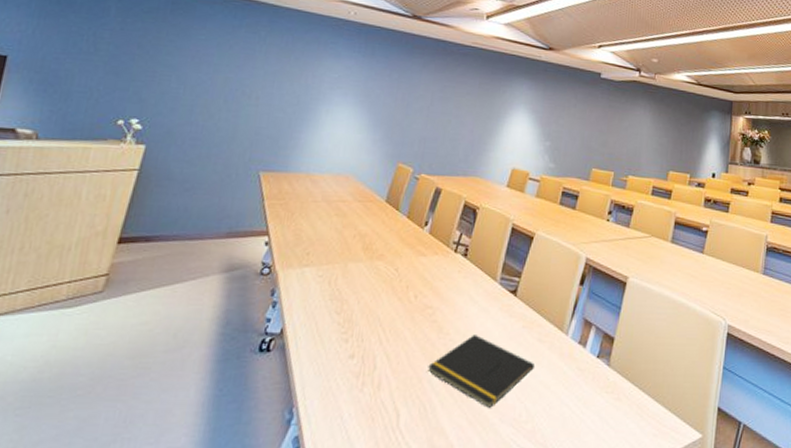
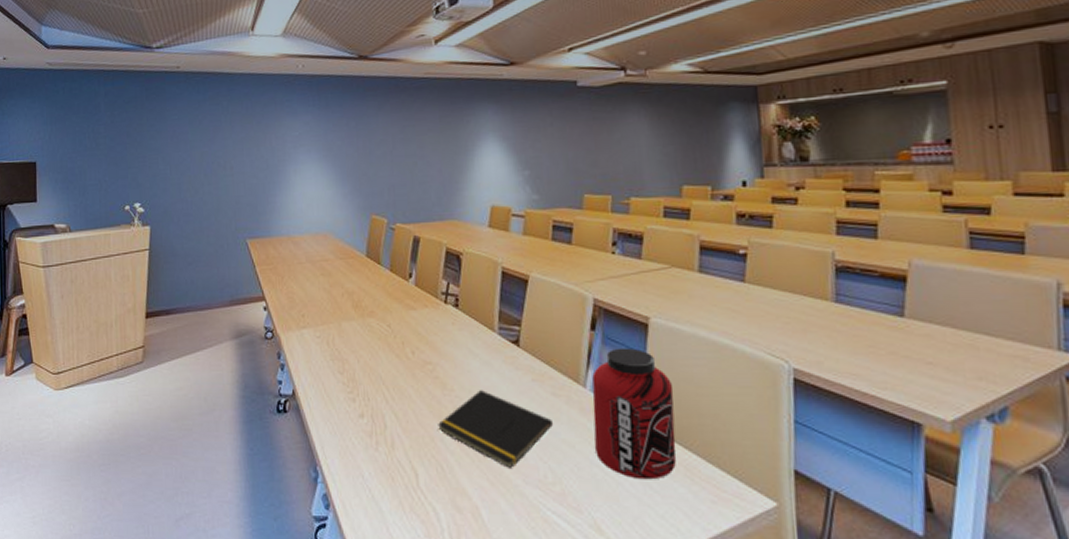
protein powder: none [567,301,638,417] -> present [592,348,676,480]

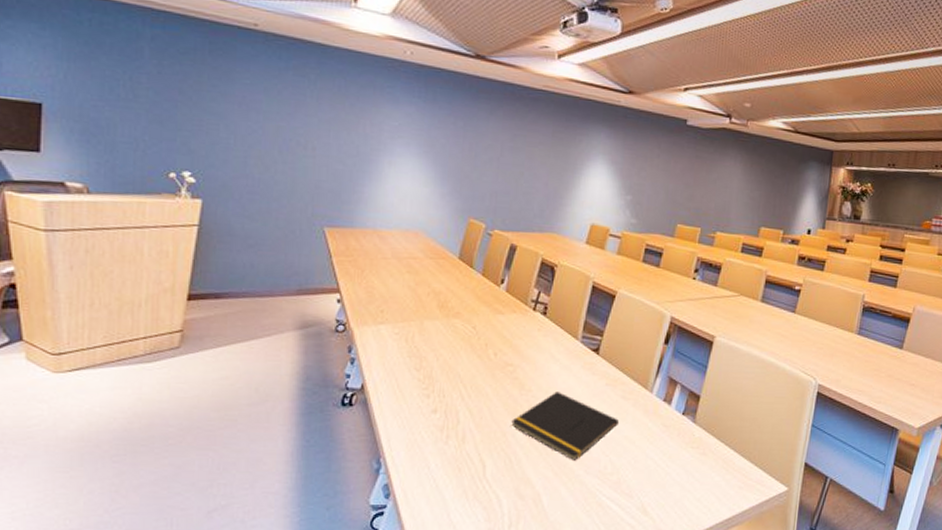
protein powder: present [592,348,676,480] -> none [652,360,725,470]

